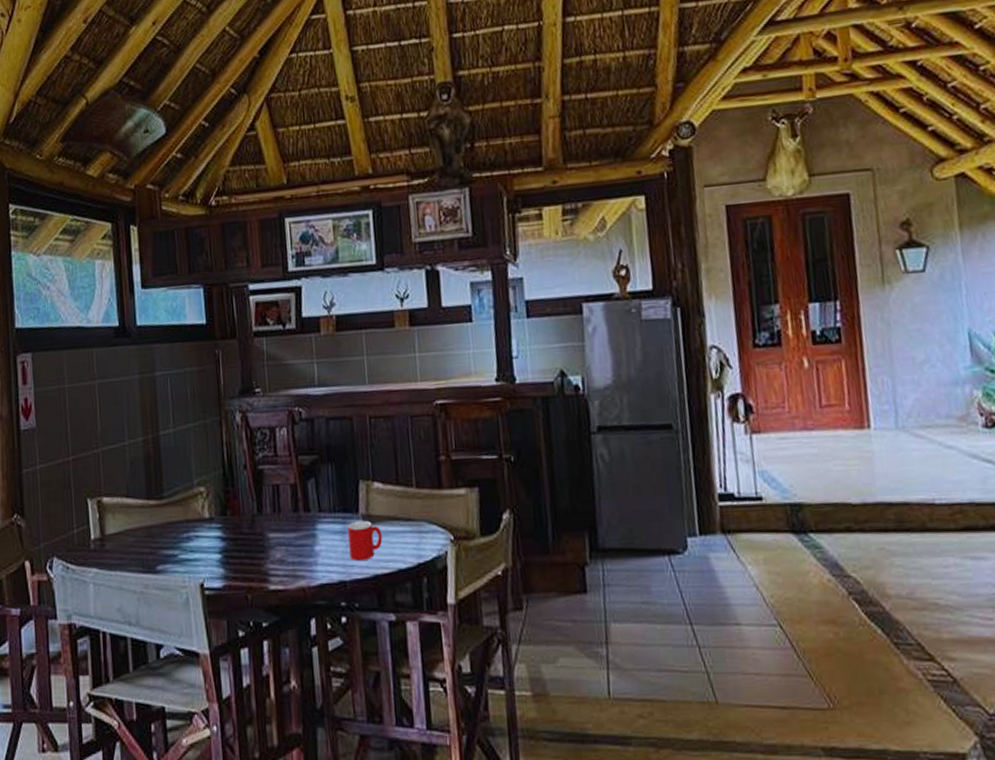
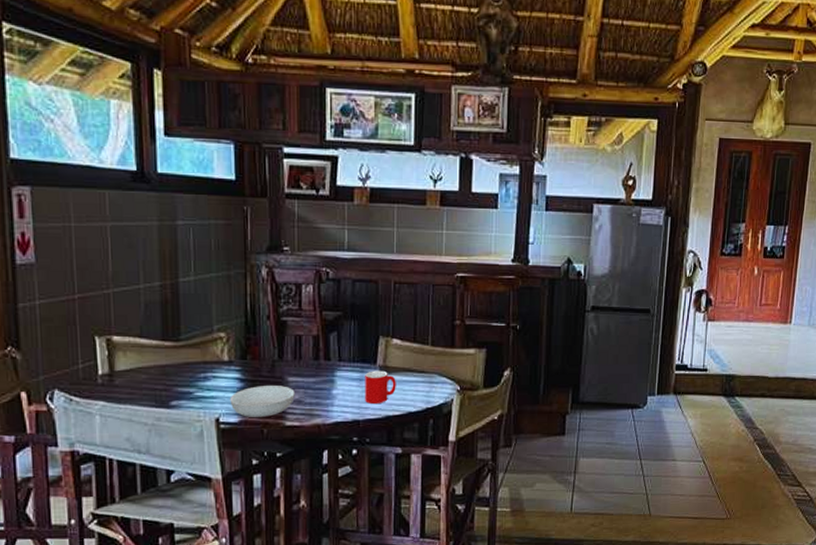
serving bowl: none [212,543,277,581] -> present [229,386,295,417]

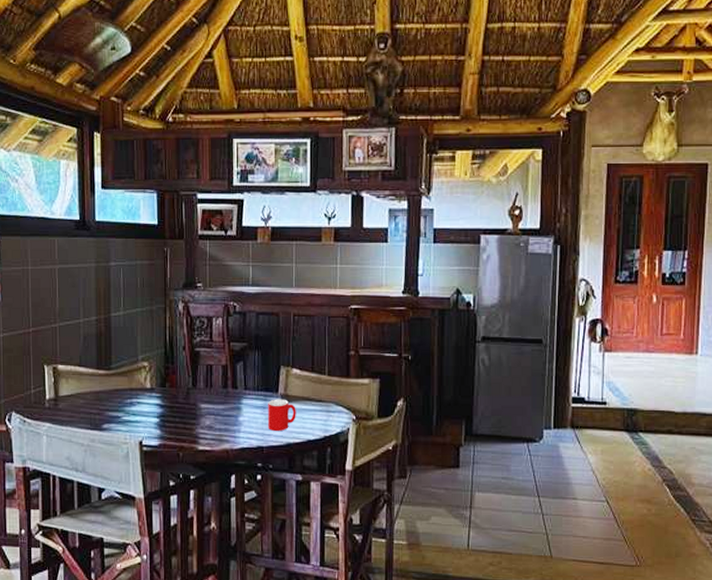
serving bowl: present [229,386,295,417] -> none [151,412,206,441]

